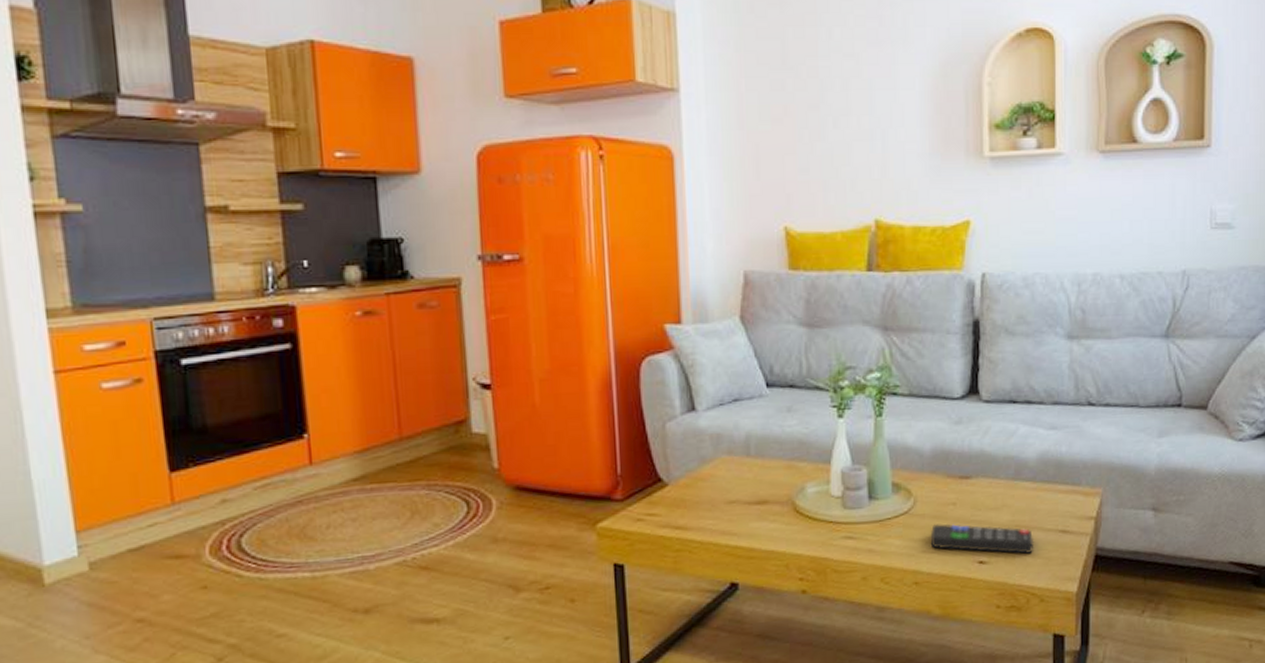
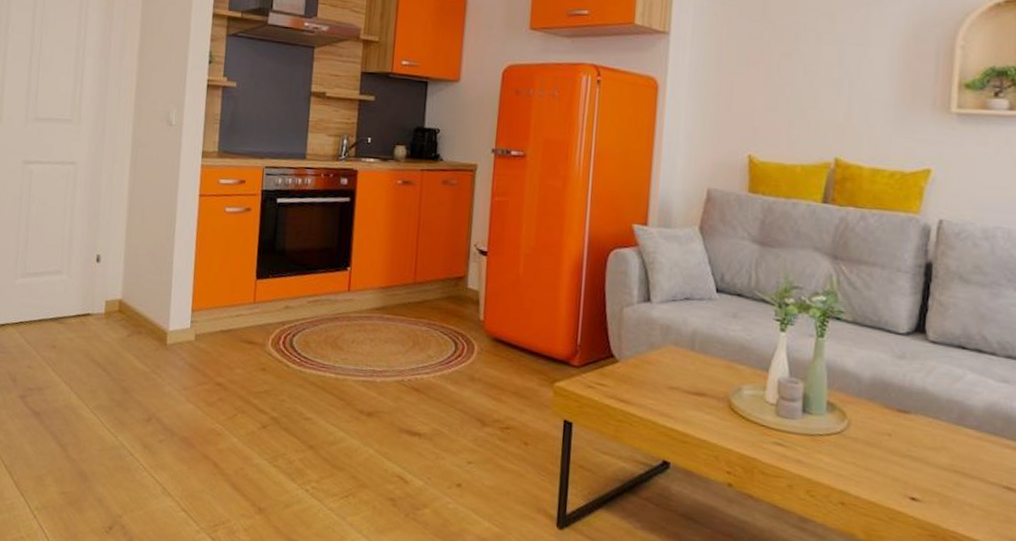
remote control: present [931,523,1034,554] -> none [862,450,974,502]

